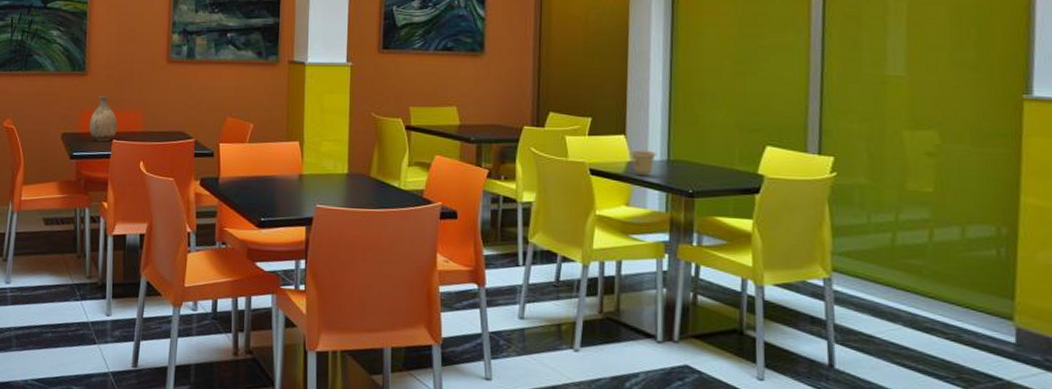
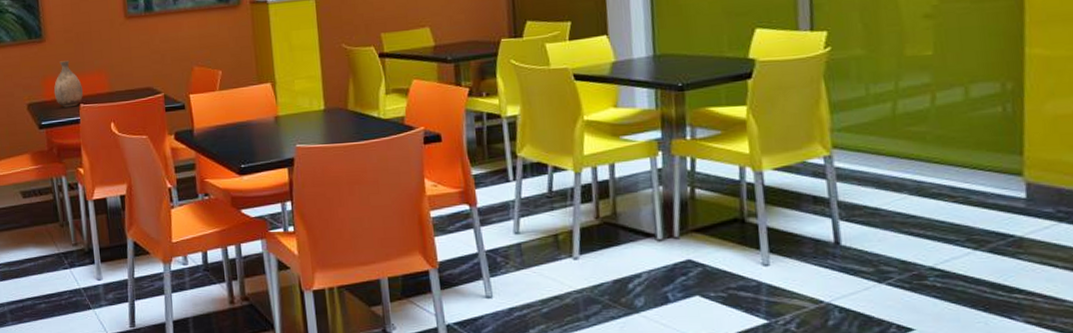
cup: present [630,149,657,176] -> none [614,47,642,76]

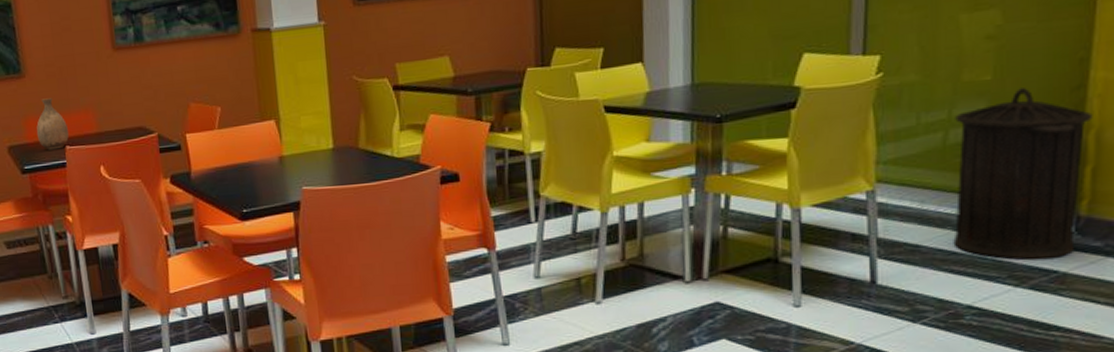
trash can: none [901,62,1032,224] -> present [953,88,1093,260]

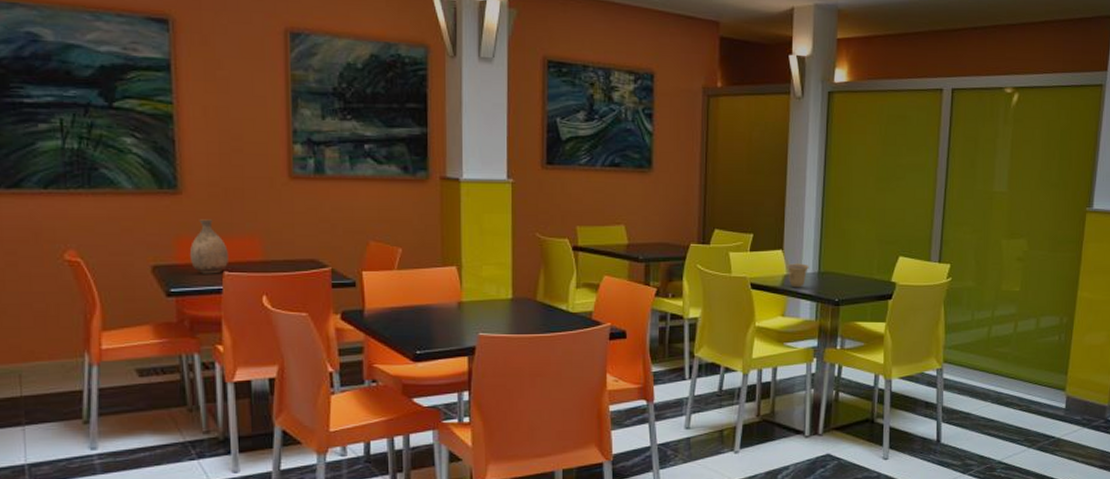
cup: none [649,76,680,107] -> present [787,263,810,288]
trash can: present [953,88,1093,260] -> none [991,299,1078,427]

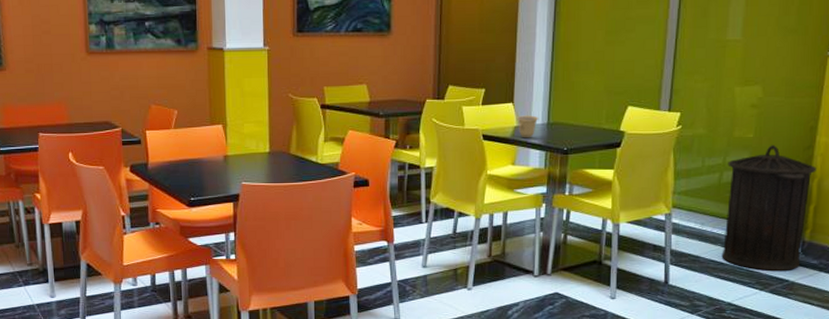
vase: present [189,219,230,274] -> none [13,90,43,136]
trash can: none [991,299,1078,427] -> present [721,145,817,271]

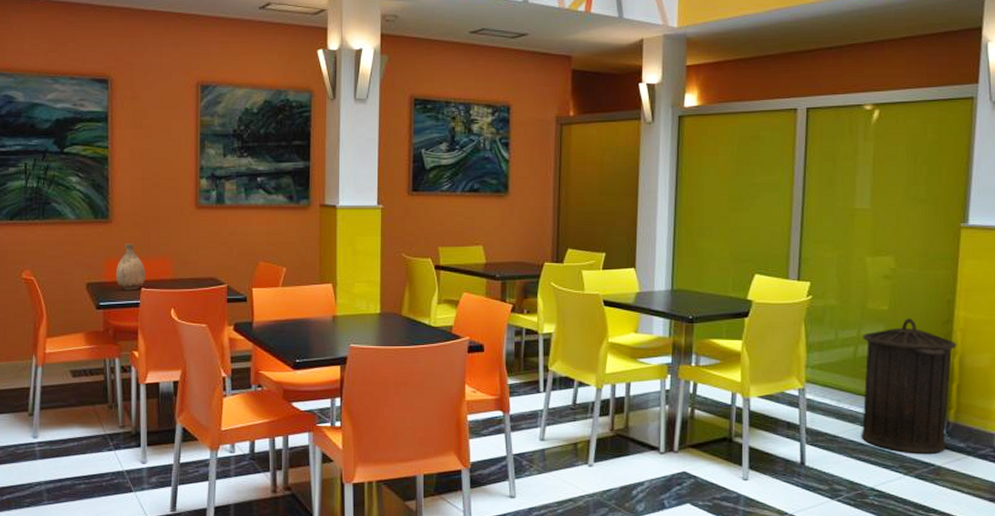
vase: none [13,90,43,136] -> present [115,244,146,290]
cup: present [517,115,539,138] -> none [639,281,662,305]

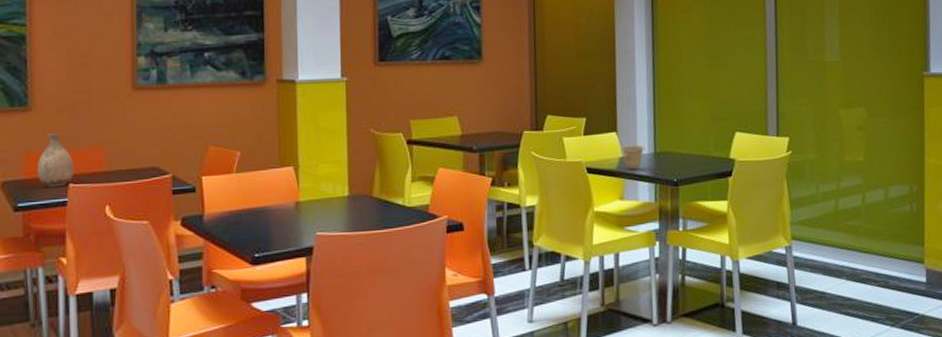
cup: none [639,281,662,305] -> present [622,144,645,170]
trash can: present [861,318,957,454] -> none [842,168,929,304]

